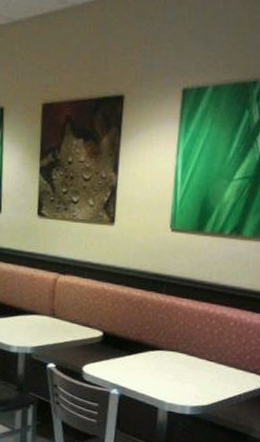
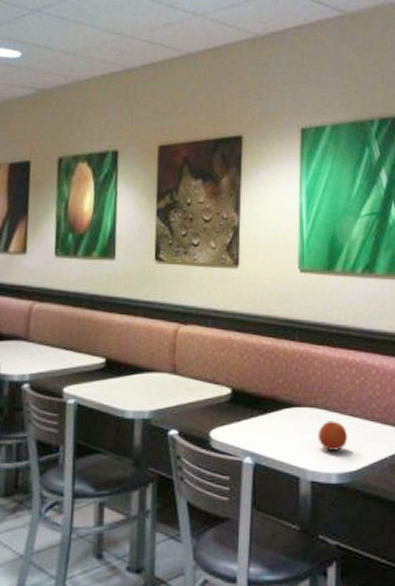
fruit: none [176,363,204,388] -> present [317,421,348,451]

